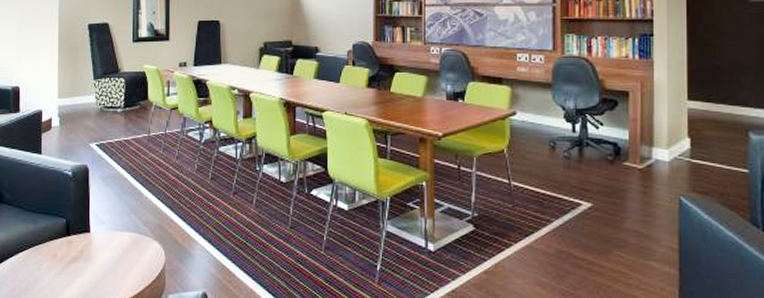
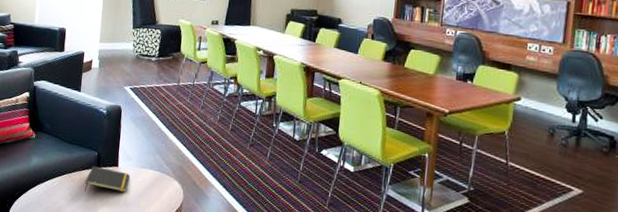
notepad: none [54,235,104,265] -> present [84,166,130,192]

